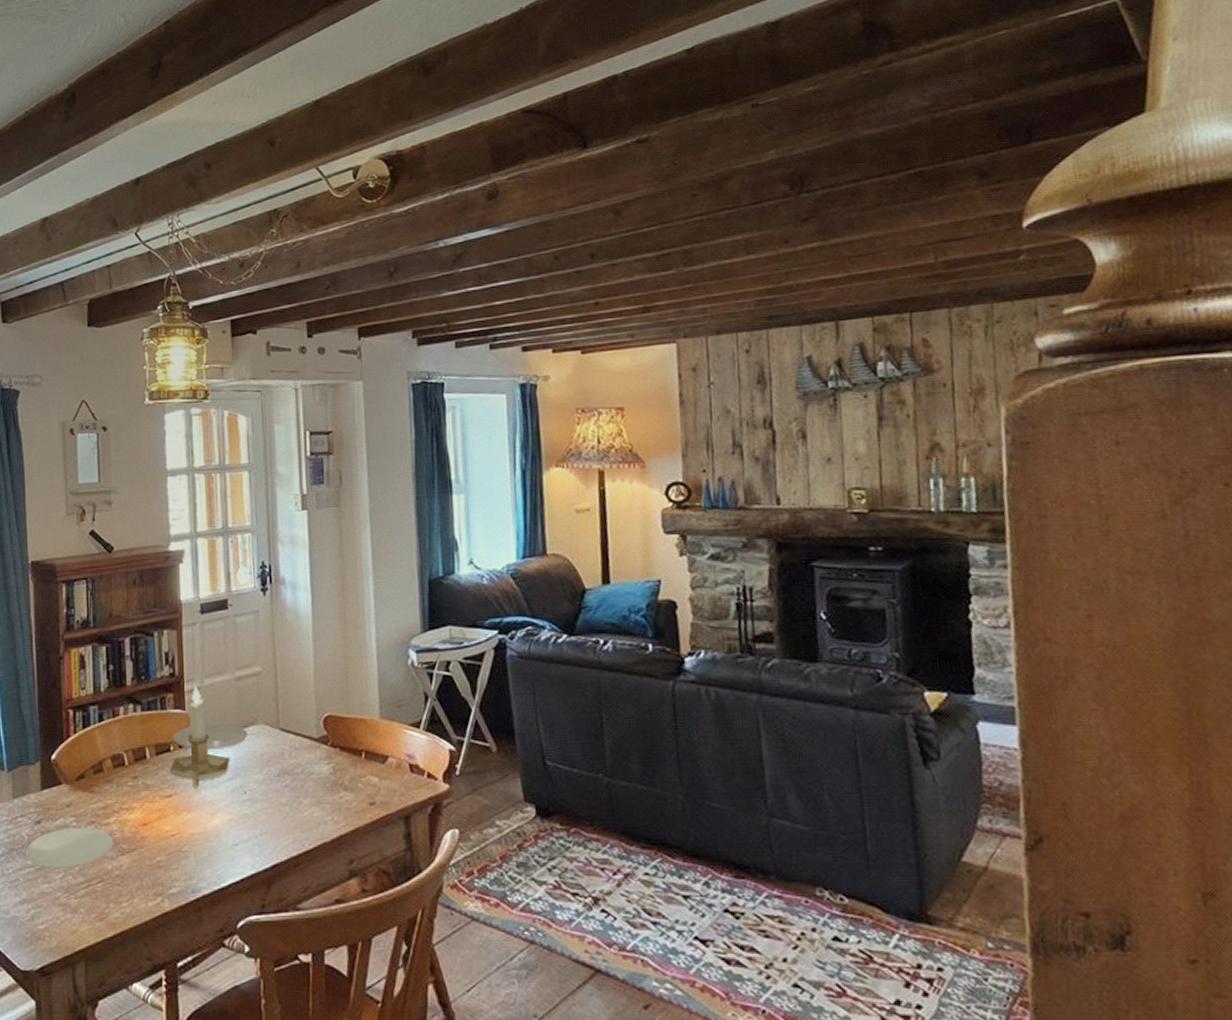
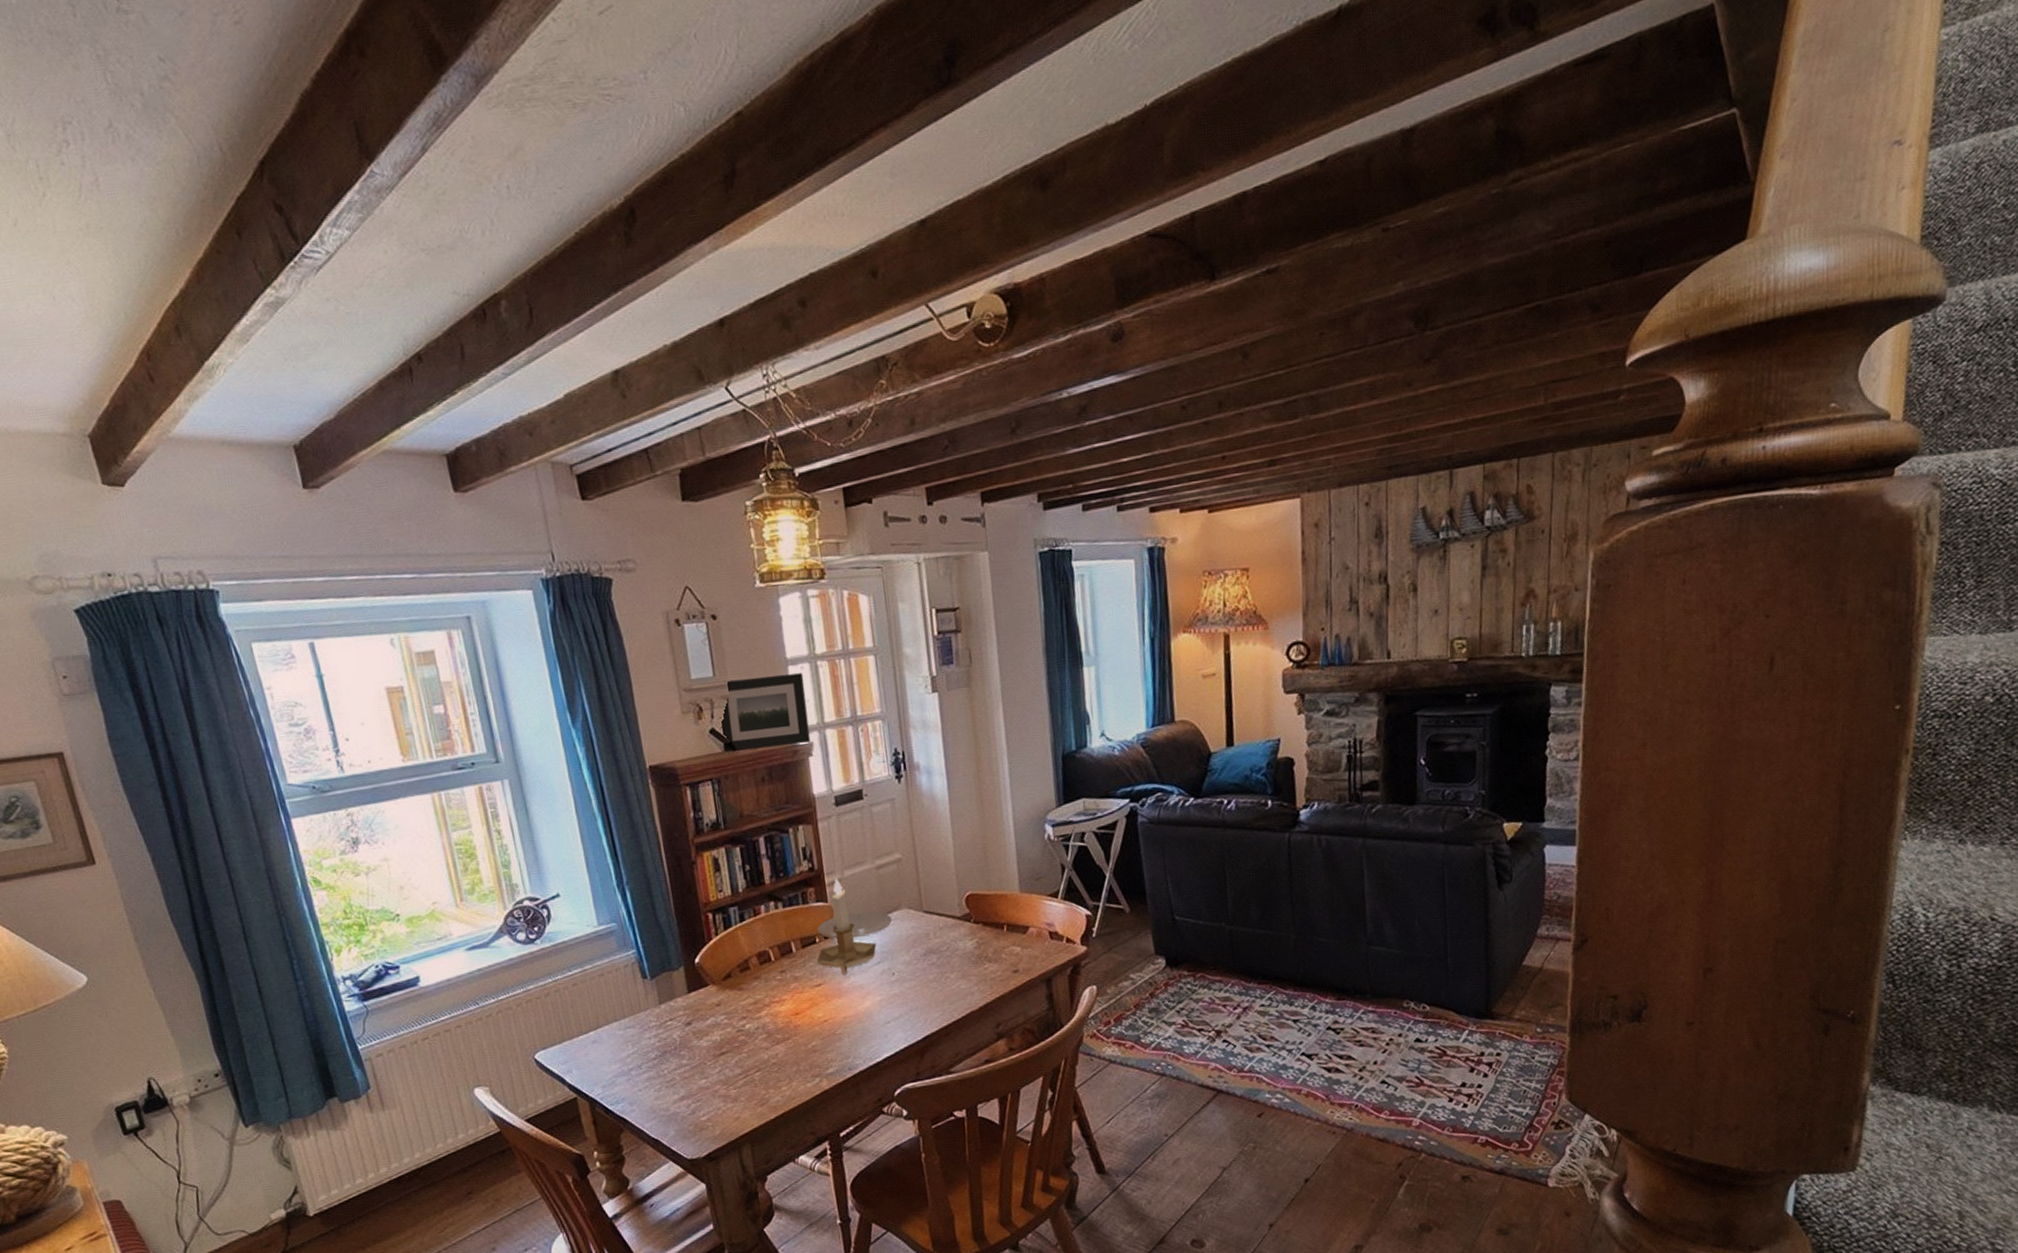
plate: present [25,827,113,869] -> none [679,1022,768,1066]
picture frame: none [100,484,182,553] -> present [719,673,811,752]

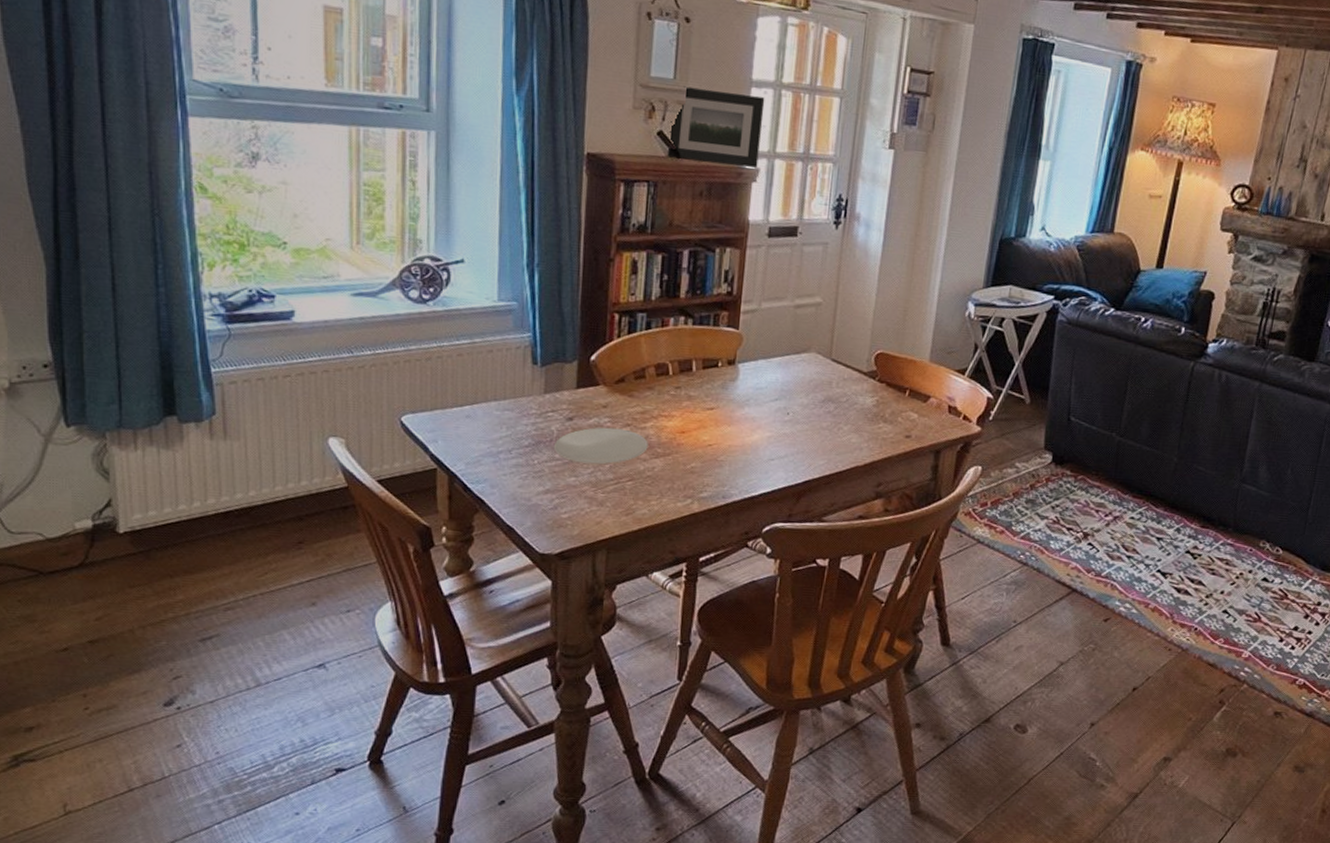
plate: none [679,1022,768,1066] -> present [553,427,648,466]
candlestick: present [816,877,877,975] -> none [714,307,778,404]
plate: present [817,911,893,939] -> none [722,344,800,371]

